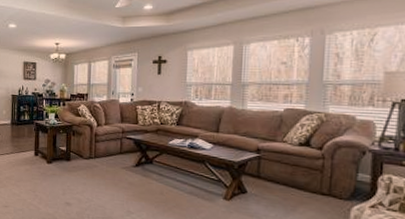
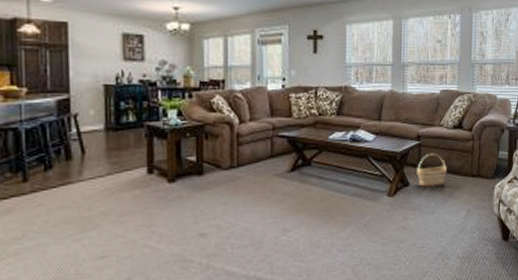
basket: none [255,167,290,199] -> present [417,154,447,187]

